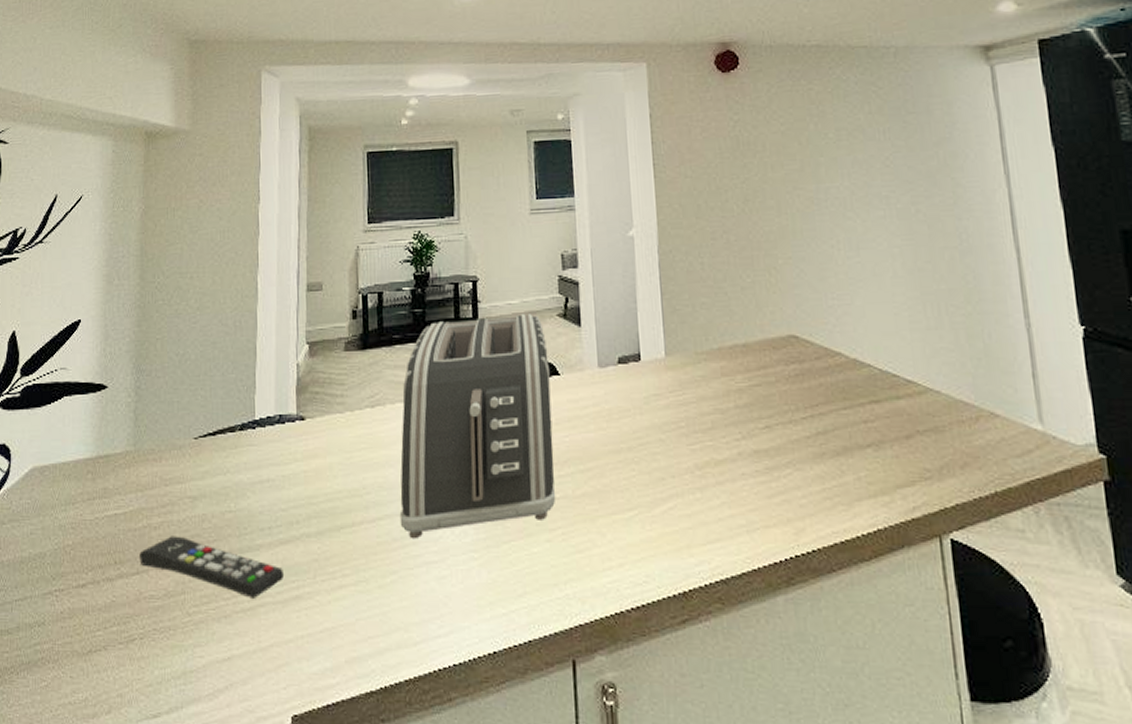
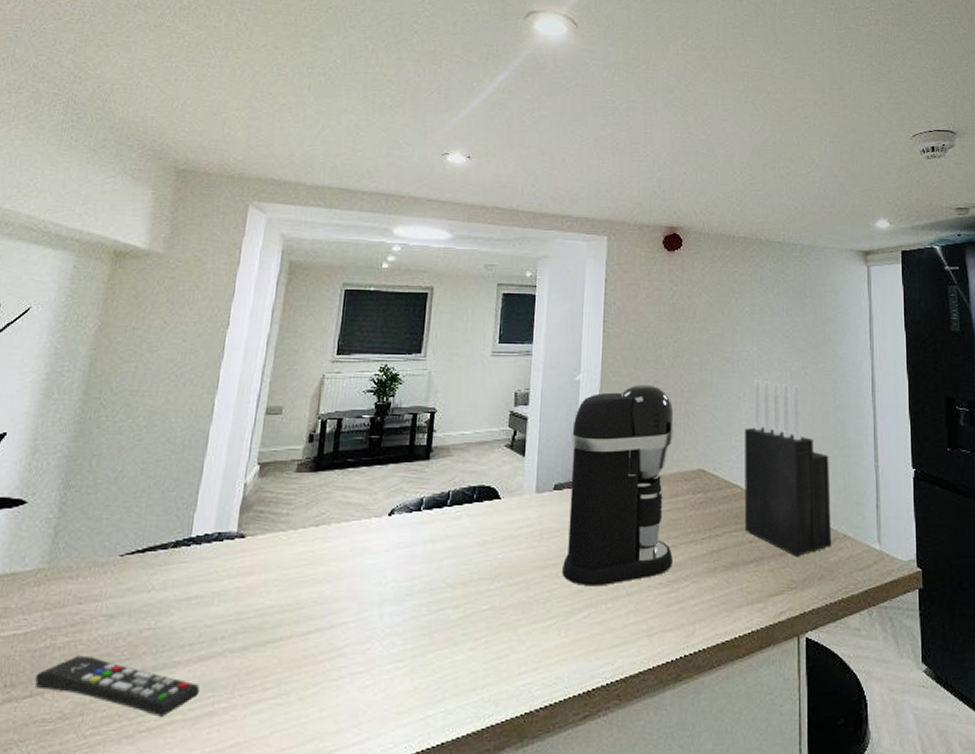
toaster: present [399,314,556,539] -> none [329,444,493,652]
coffee maker: none [631,236,769,474] -> present [562,384,675,587]
knife block: none [842,223,975,441] -> present [744,380,832,558]

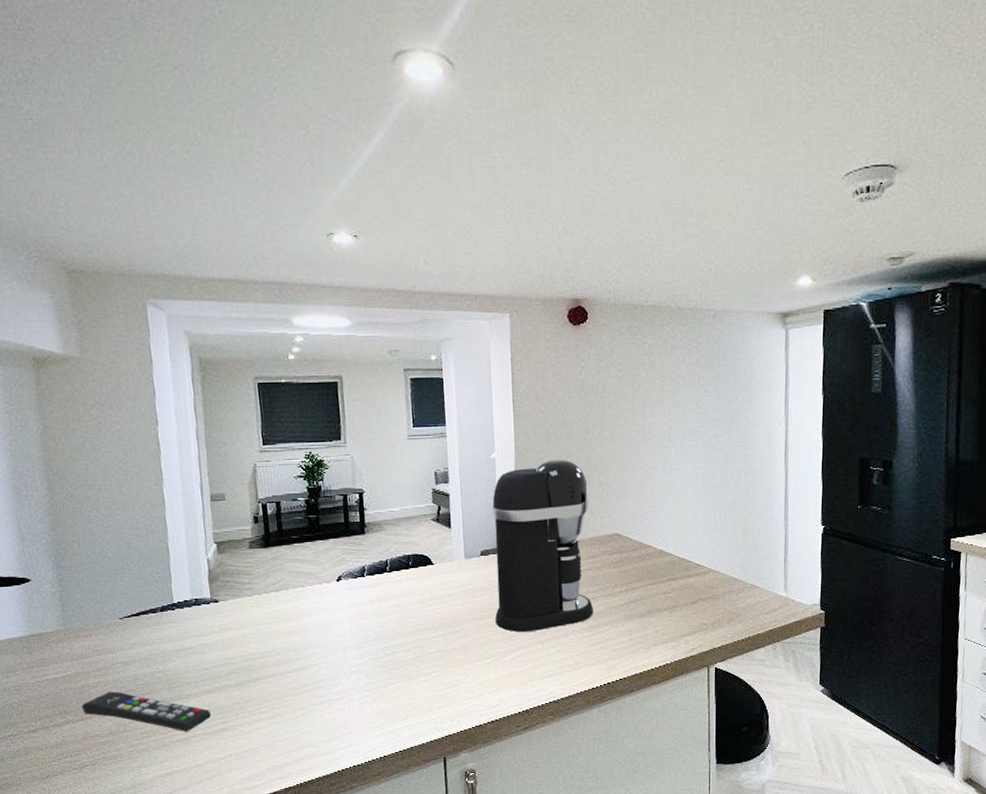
knife block: present [744,380,832,558] -> none [656,450,741,605]

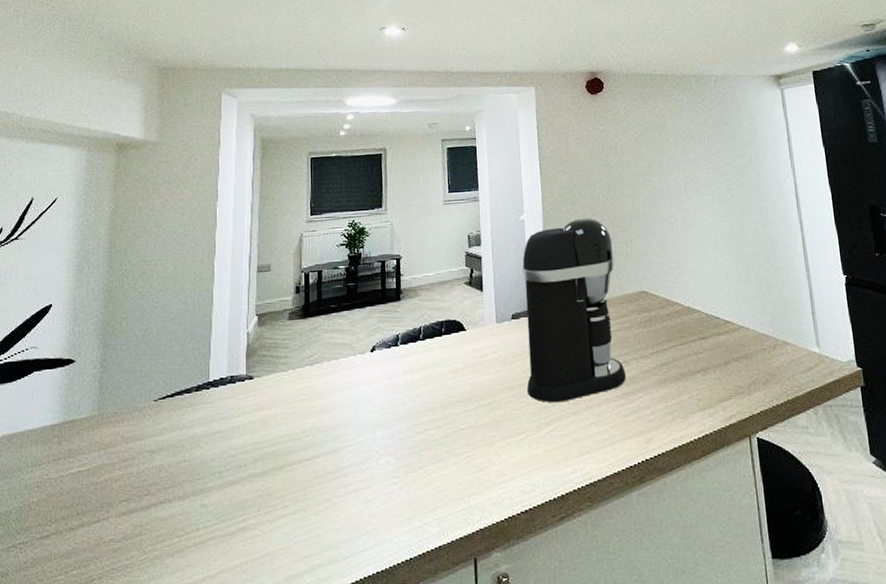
remote control: present [82,691,212,732] -> none [101,485,233,534]

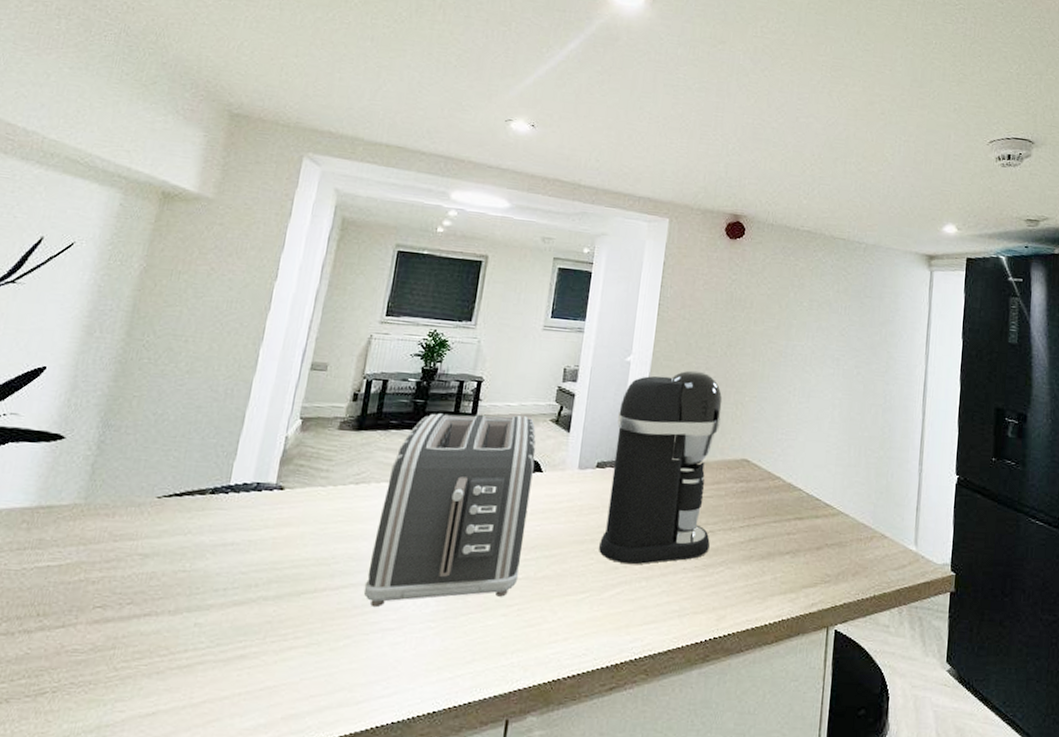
toaster: none [333,283,462,472] -> present [363,413,536,608]

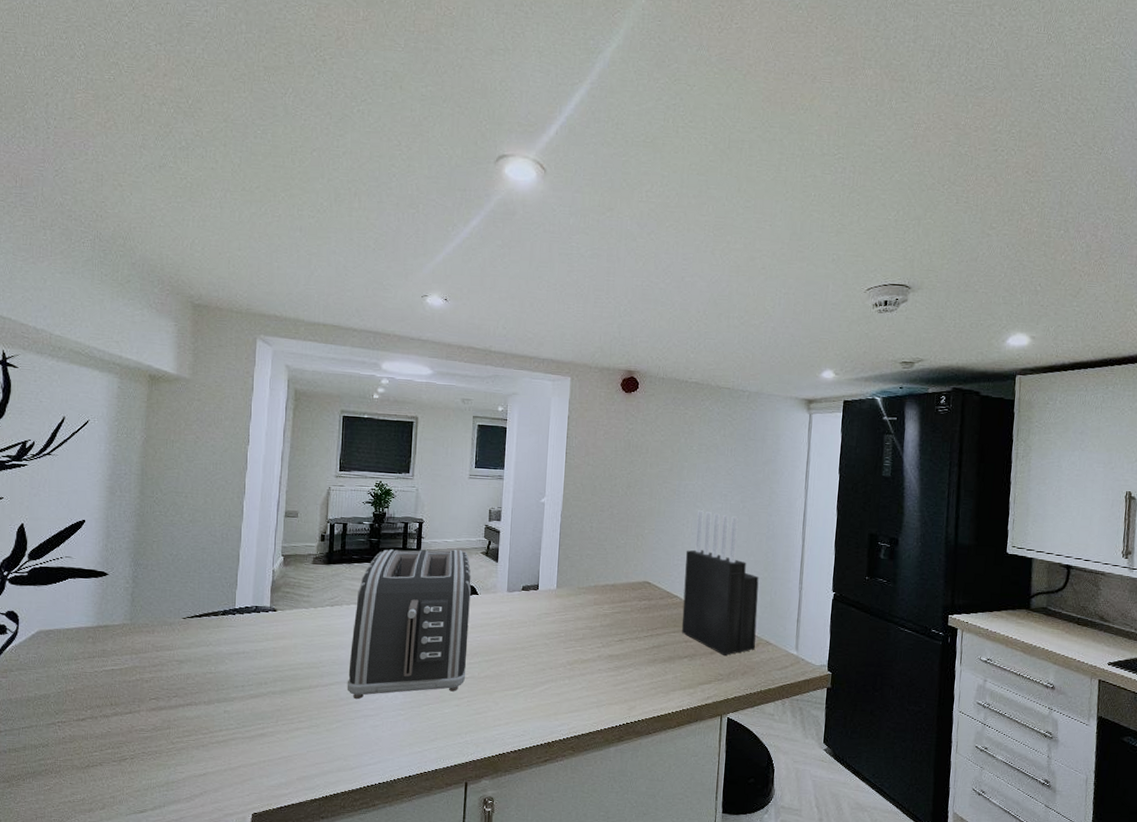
coffee maker: present [599,370,723,565] -> none [529,508,625,667]
knife block: none [783,376,874,553] -> present [681,510,759,656]

